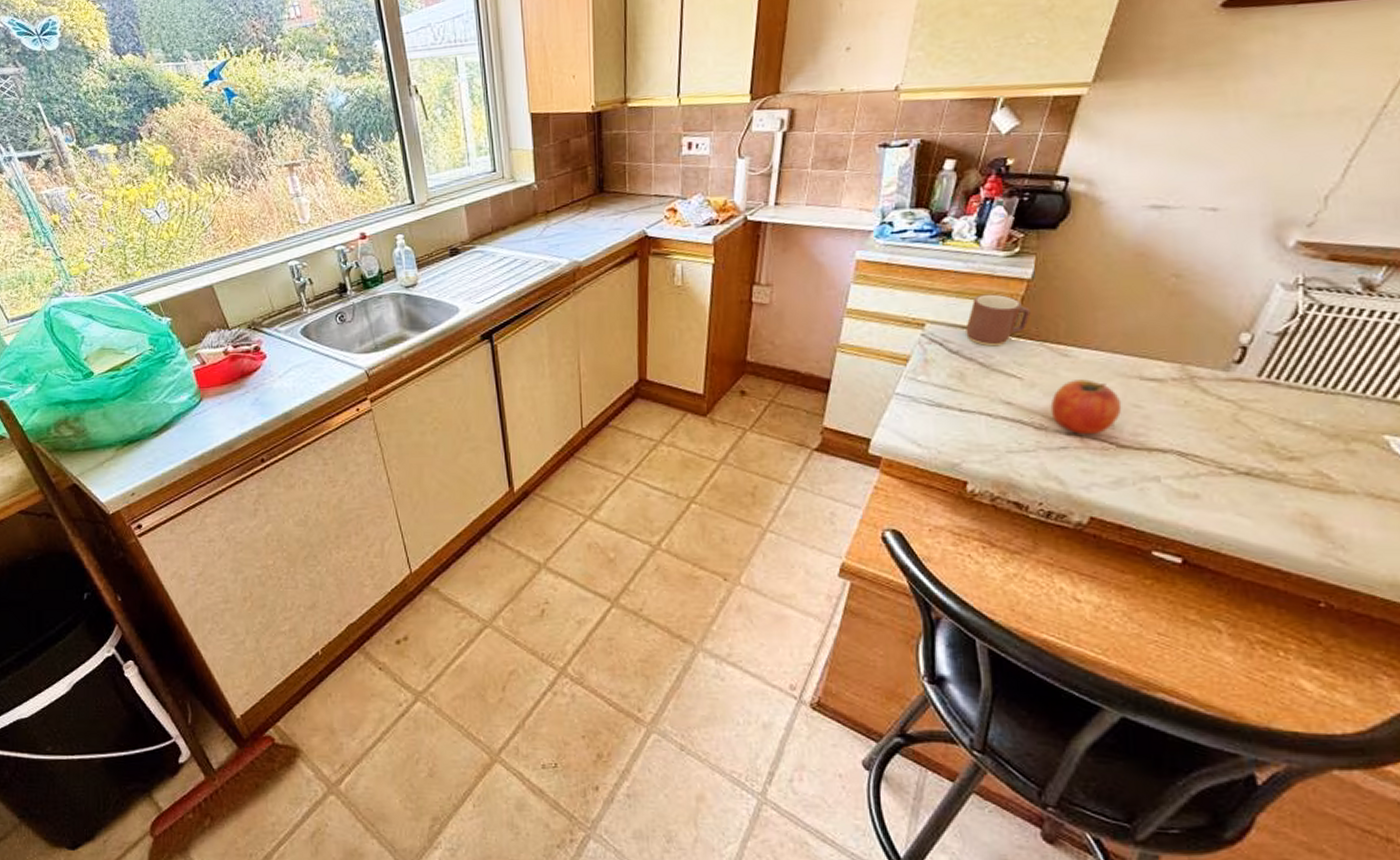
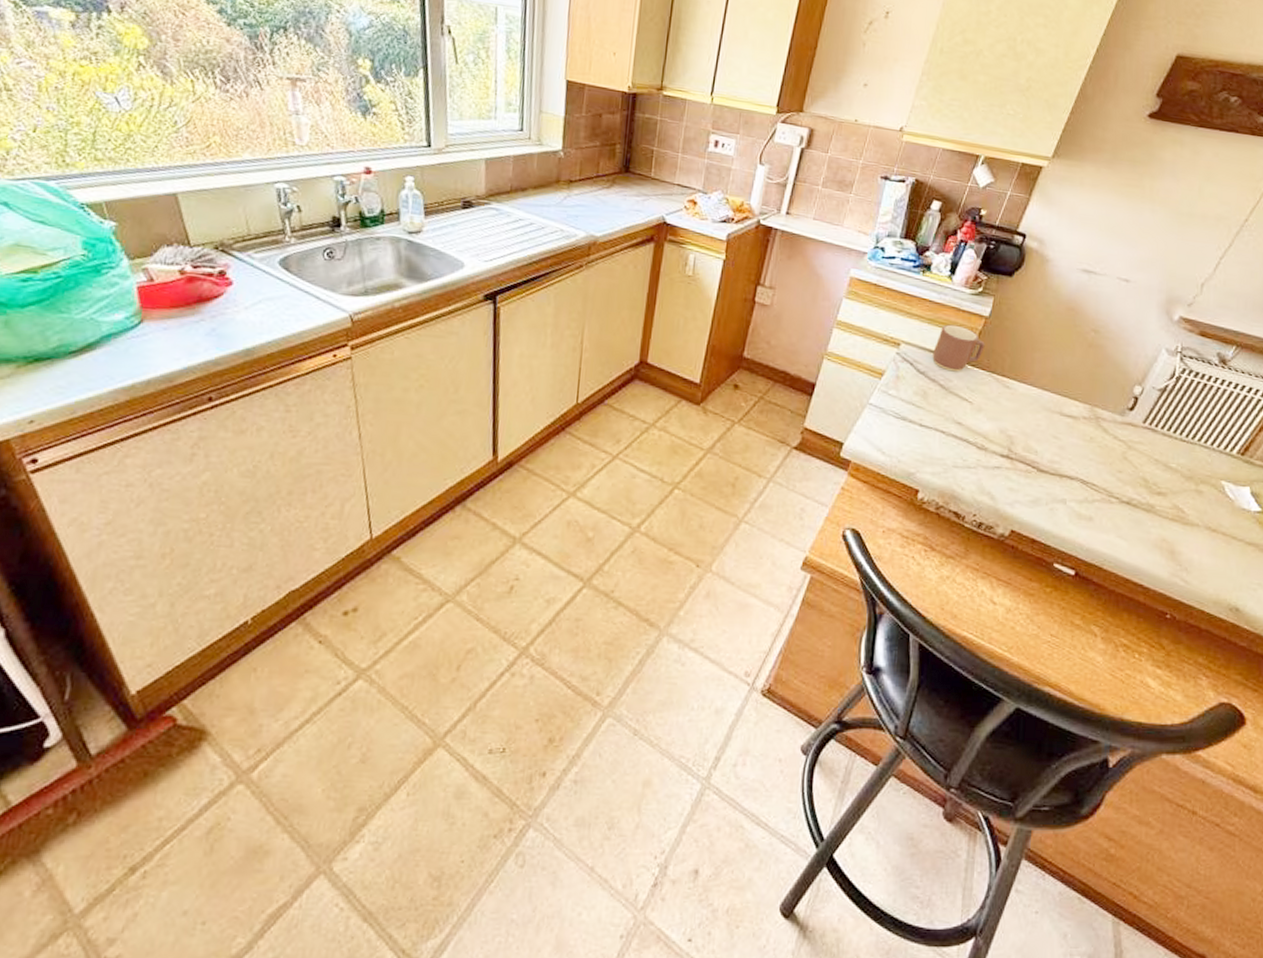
fruit: present [1050,379,1122,435] -> none [991,409,1045,459]

